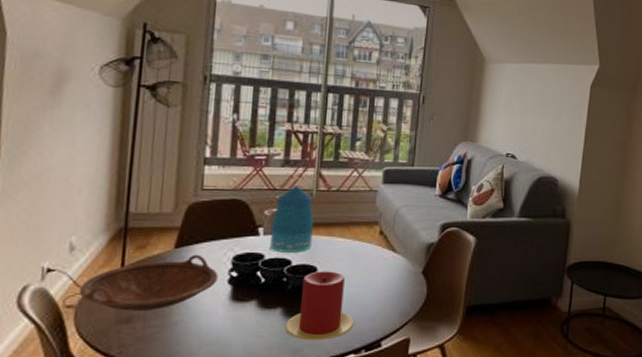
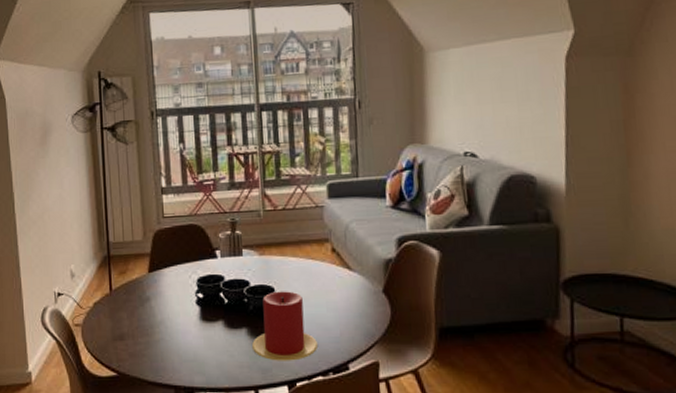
bowl: present [79,254,219,311] -> none [82,278,188,330]
vase: present [270,185,314,253] -> none [227,207,266,274]

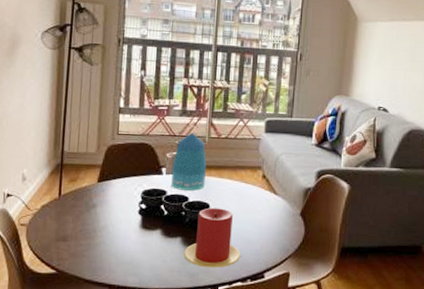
vase: none [227,207,266,274] -> present [171,132,206,191]

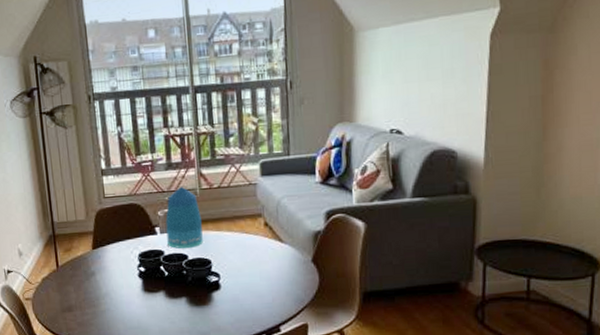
candle: present [183,207,241,268] -> none [191,263,253,326]

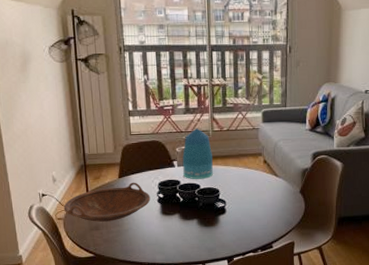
bowl: none [31,254,130,302] -> present [63,182,151,222]

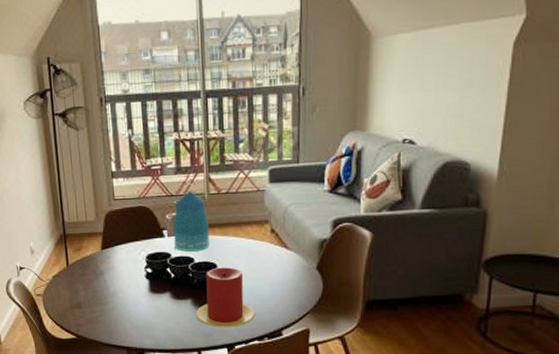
bowl: present [63,182,151,222] -> none [42,254,138,299]
candle: none [200,192,251,243] -> present [195,267,256,328]

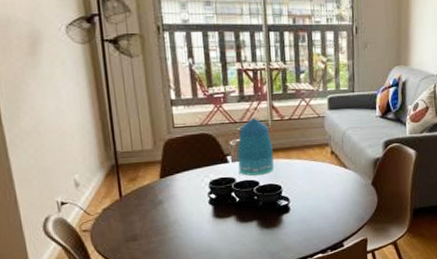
candle: present [195,267,256,328] -> none [261,188,319,246]

